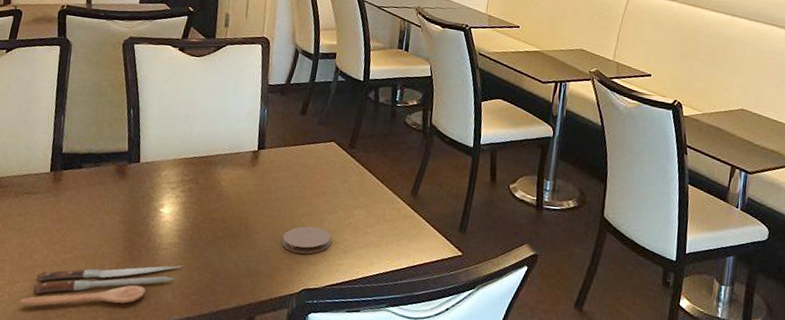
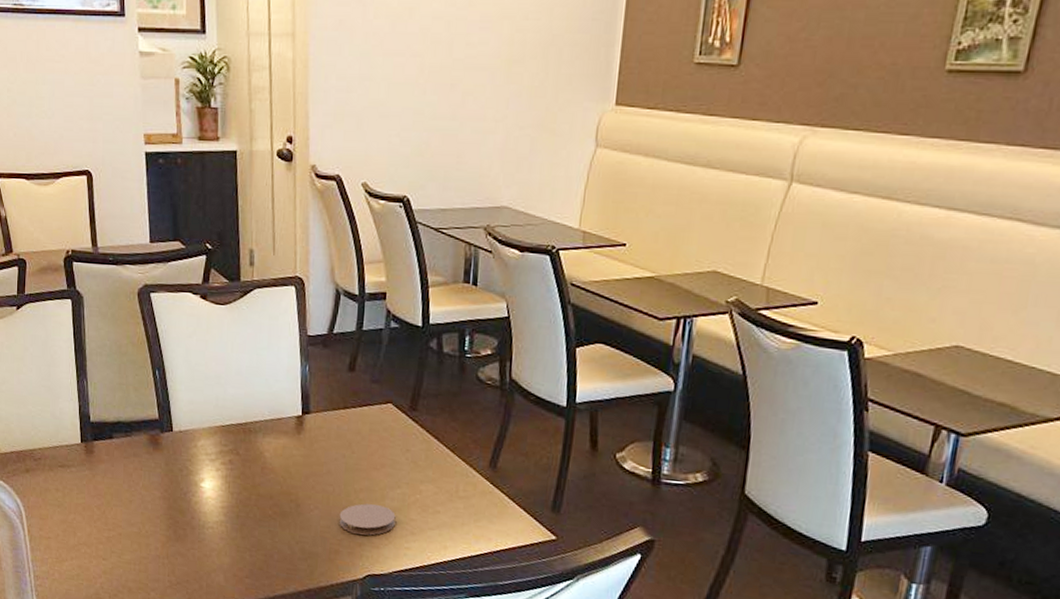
spoon: present [19,265,183,306] -> none [70,546,232,586]

